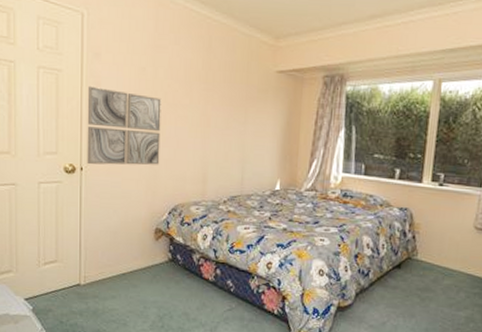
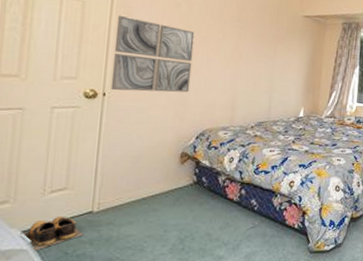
shoes: none [24,287,74,318] -> present [20,217,83,251]

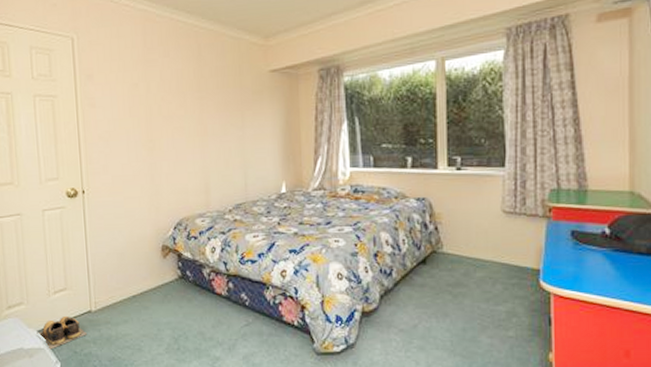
wall art: present [110,15,195,93] -> none [83,108,160,187]

